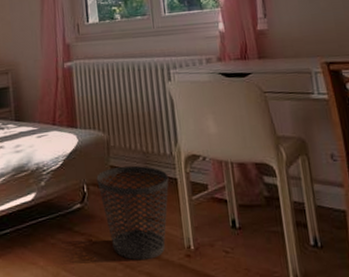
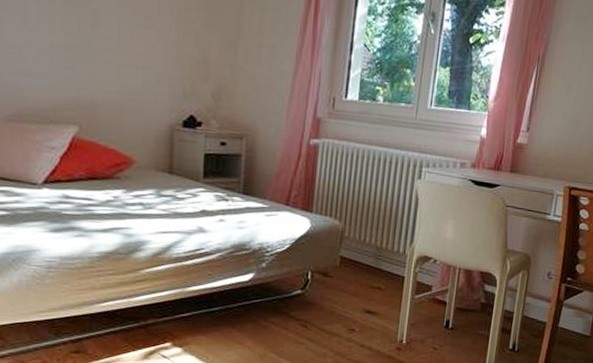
wastebasket: present [96,165,169,261] -> none [323,257,397,350]

